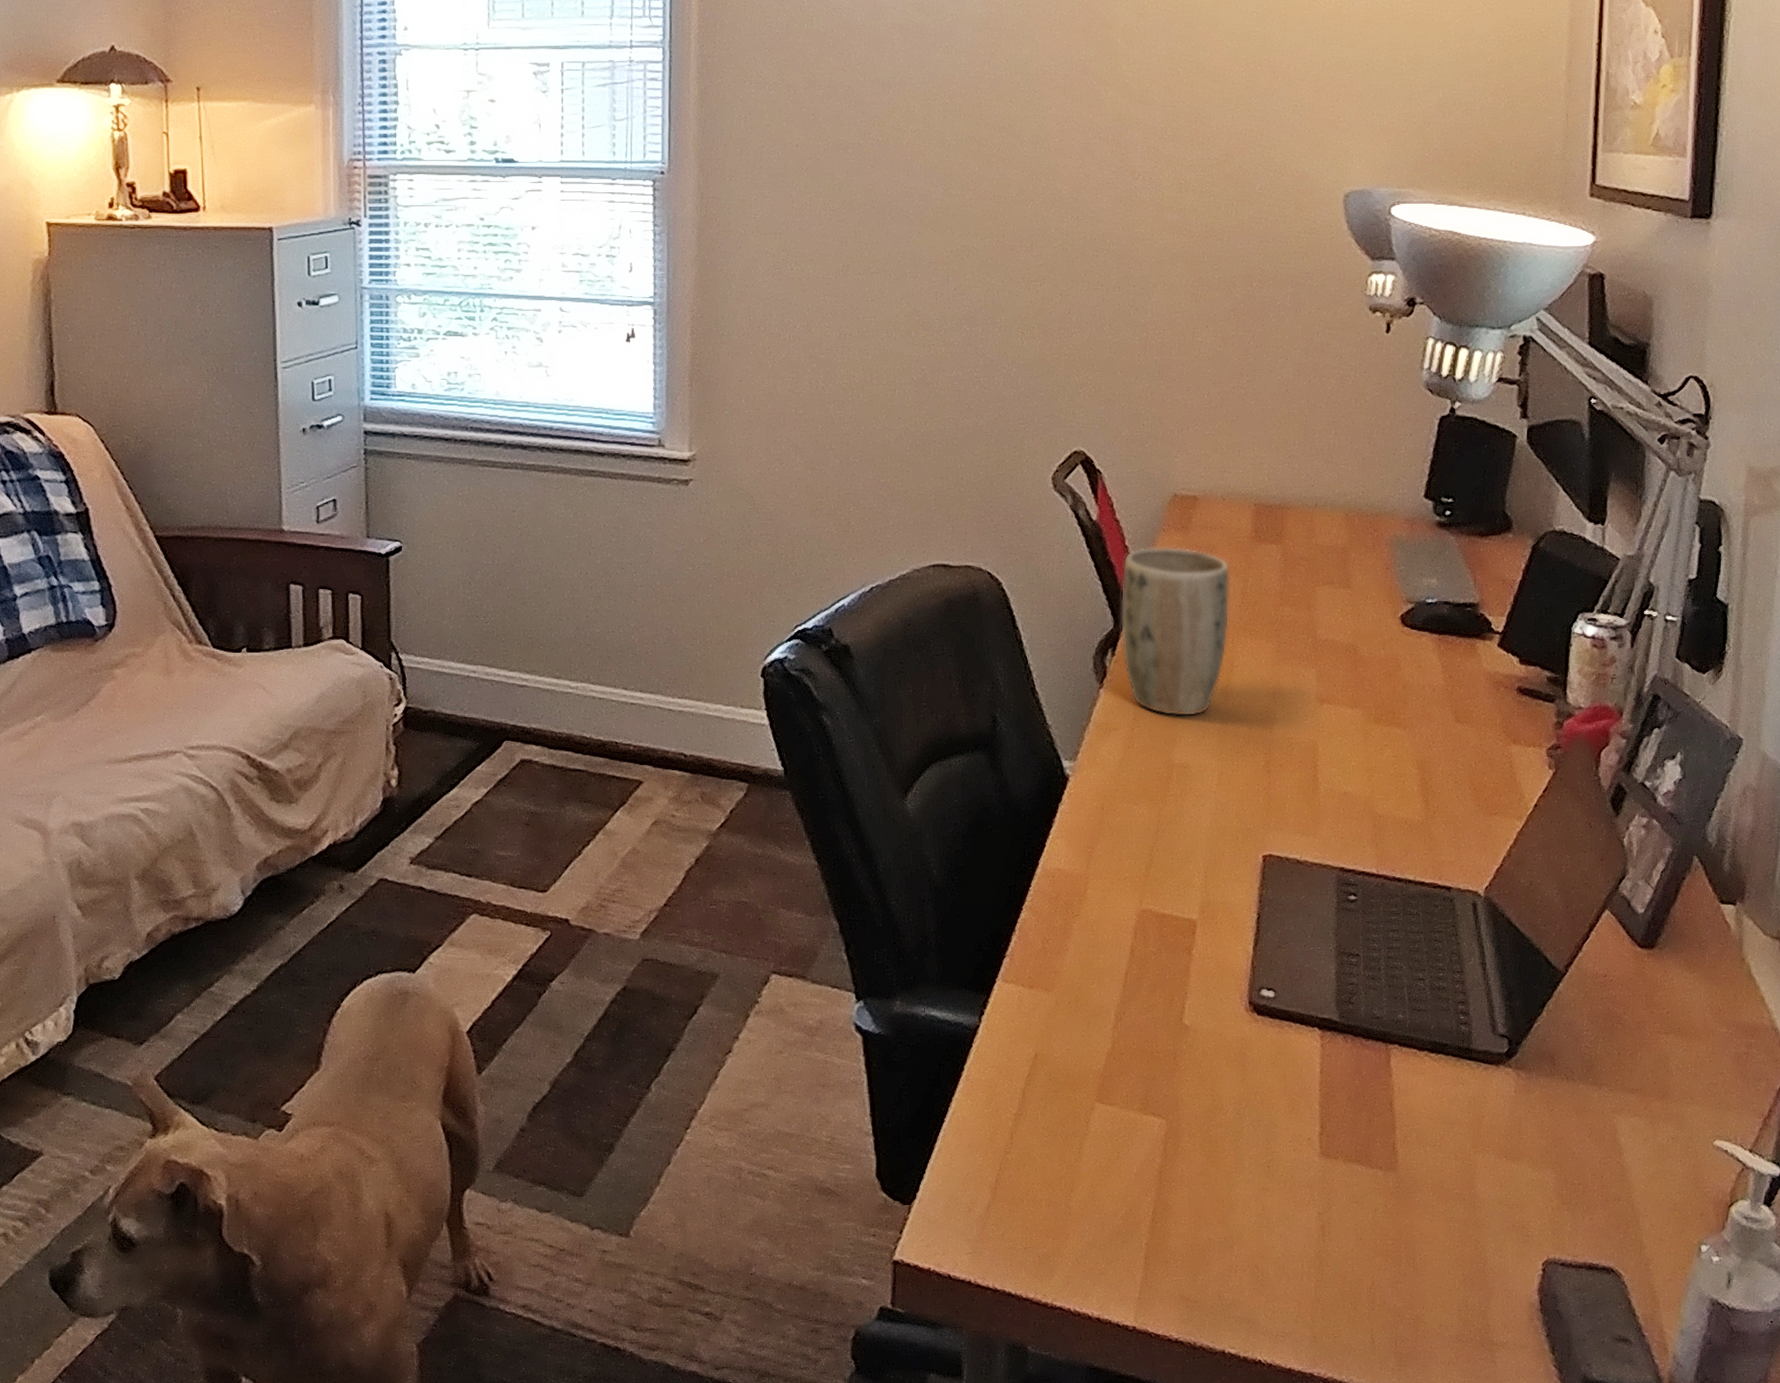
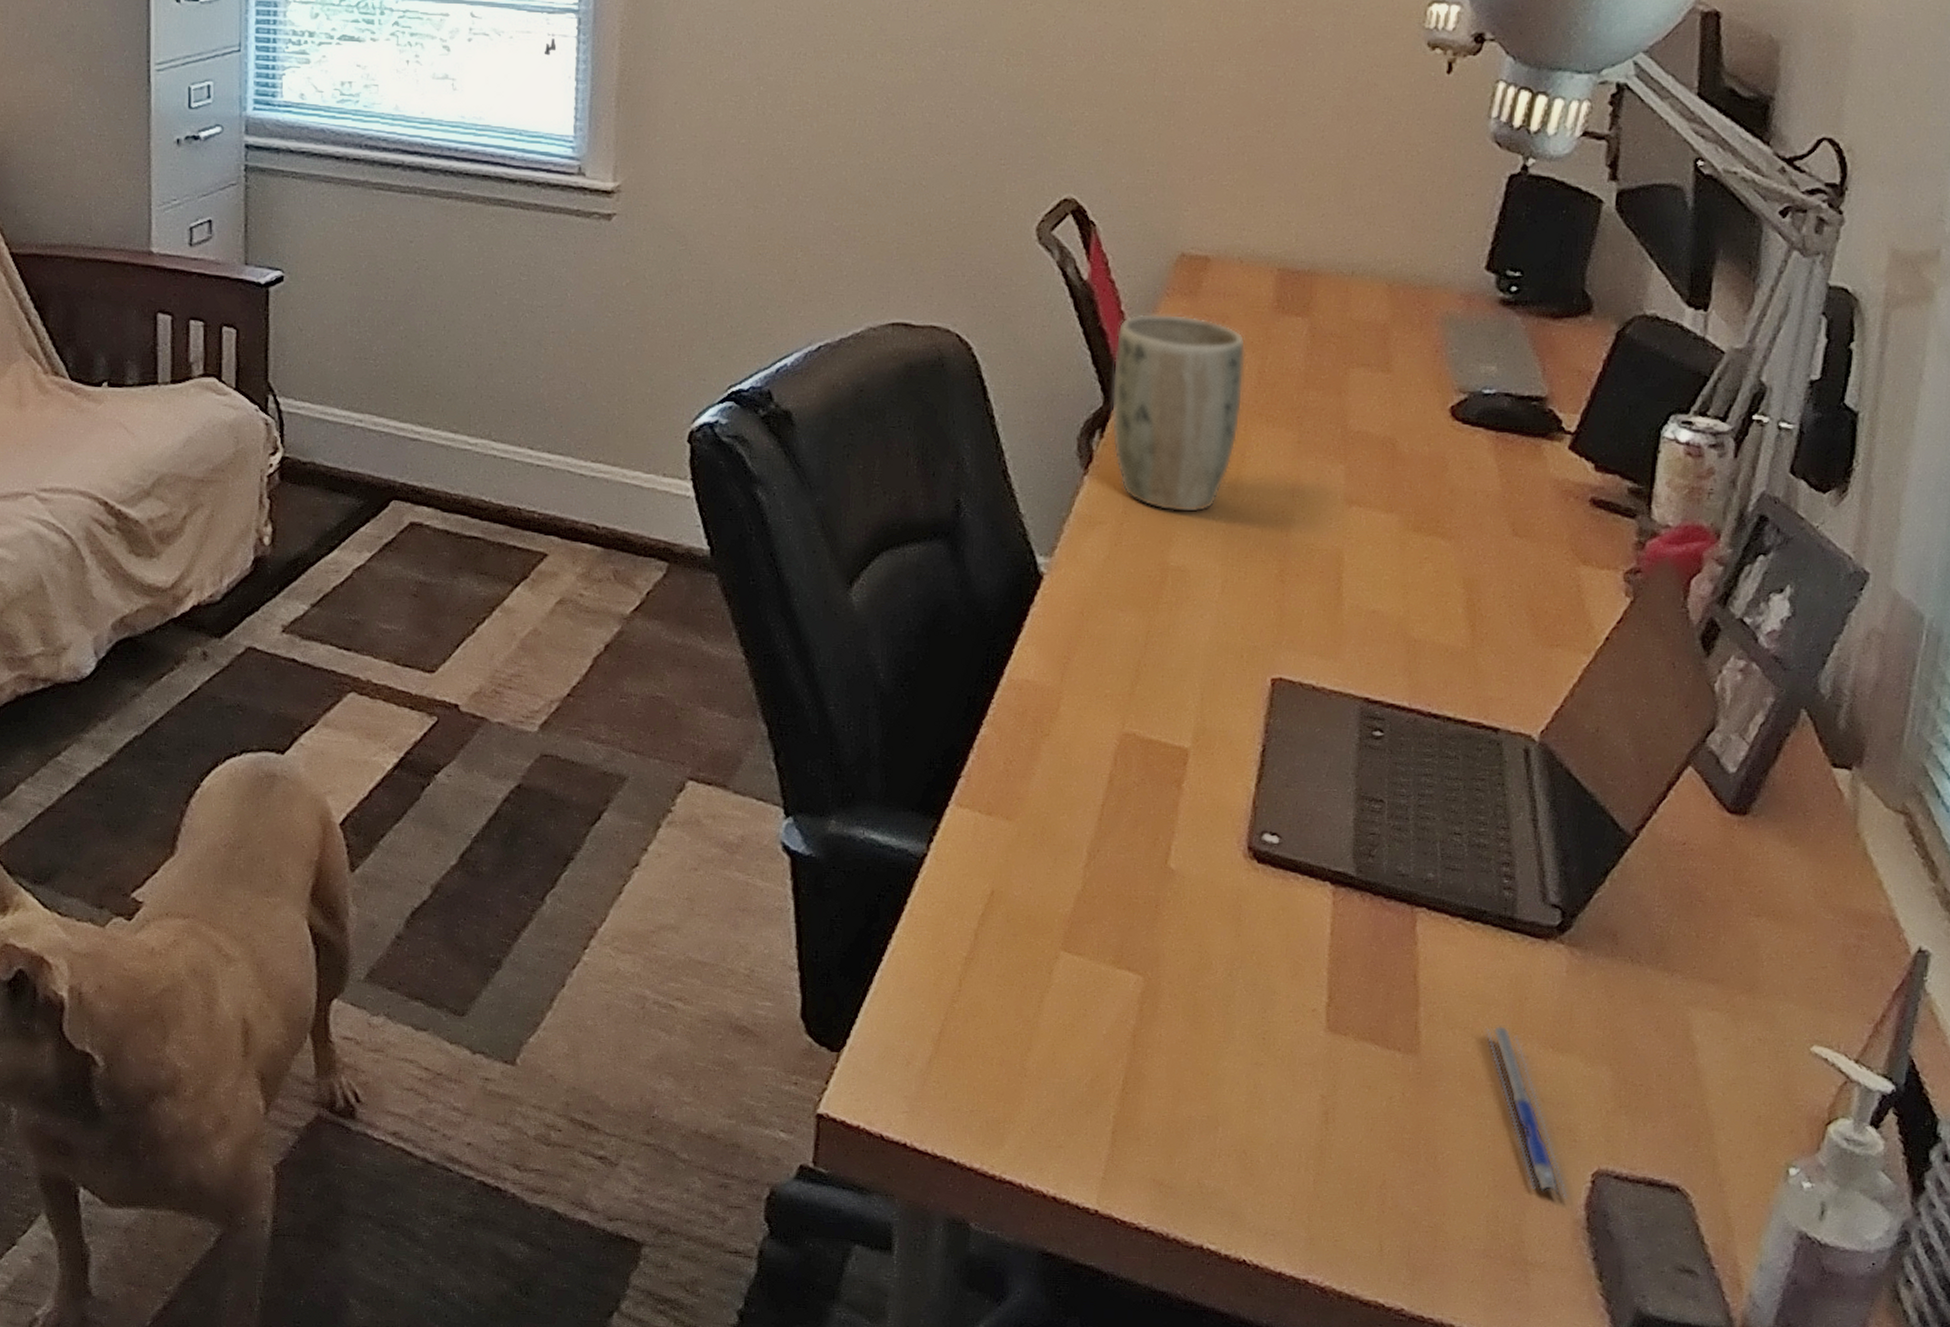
pen: none [1451,1141,1524,1286] -> present [1485,1025,1568,1199]

